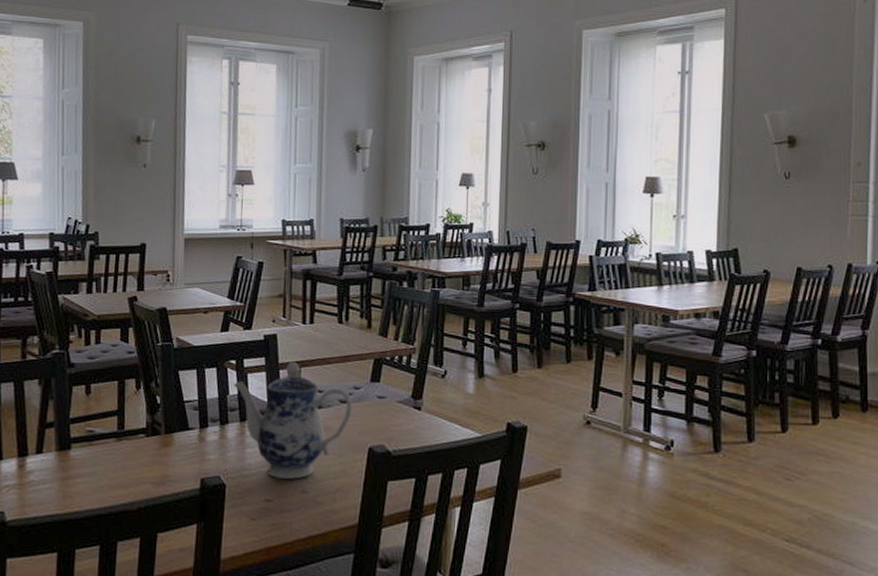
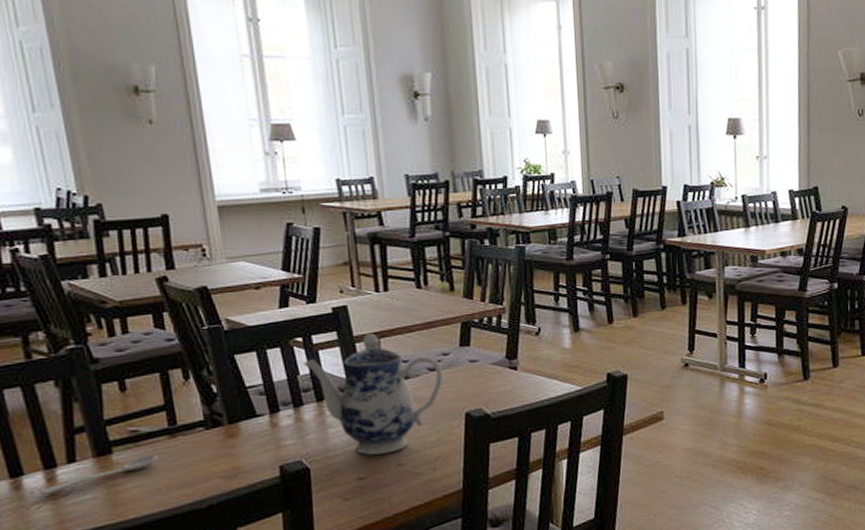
spoon: none [11,454,105,481] -> present [39,454,158,496]

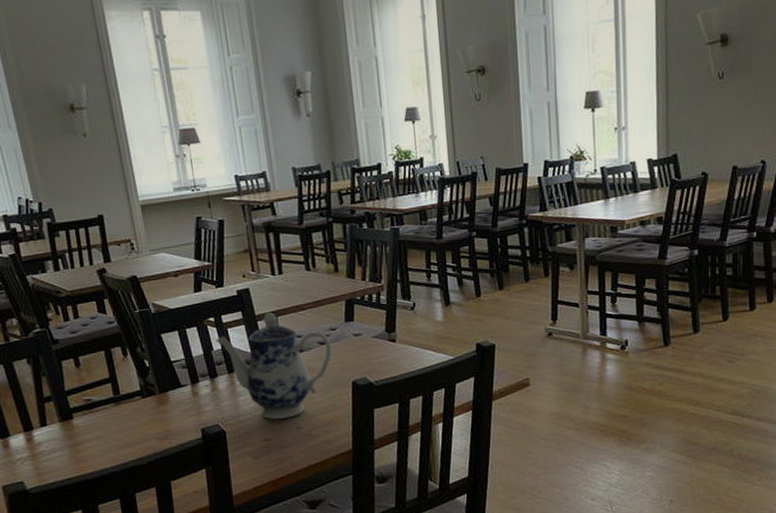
spoon: present [39,454,158,496] -> none [22,419,107,453]

